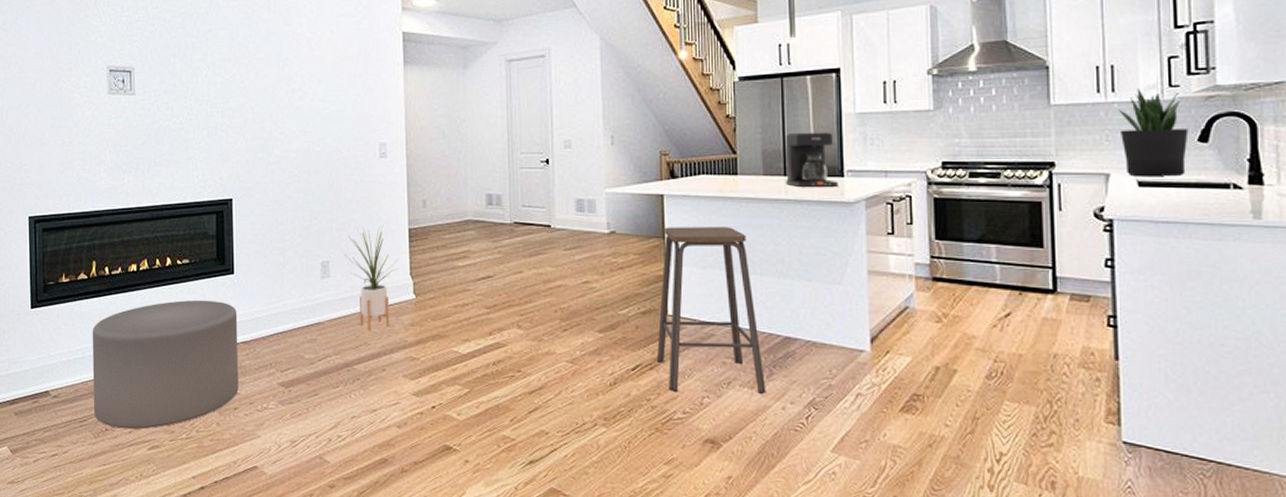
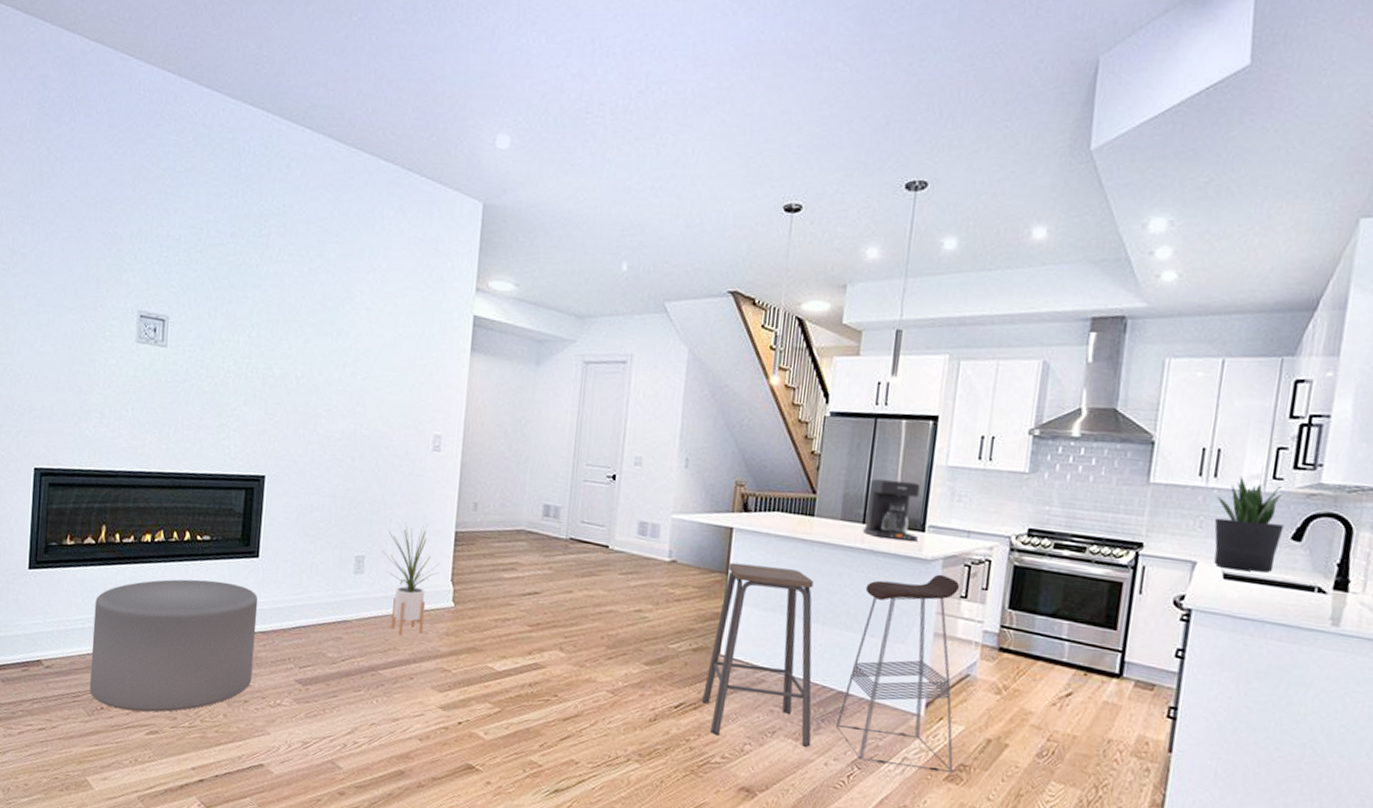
bar stool: none [788,215,906,404] -> present [836,574,960,772]

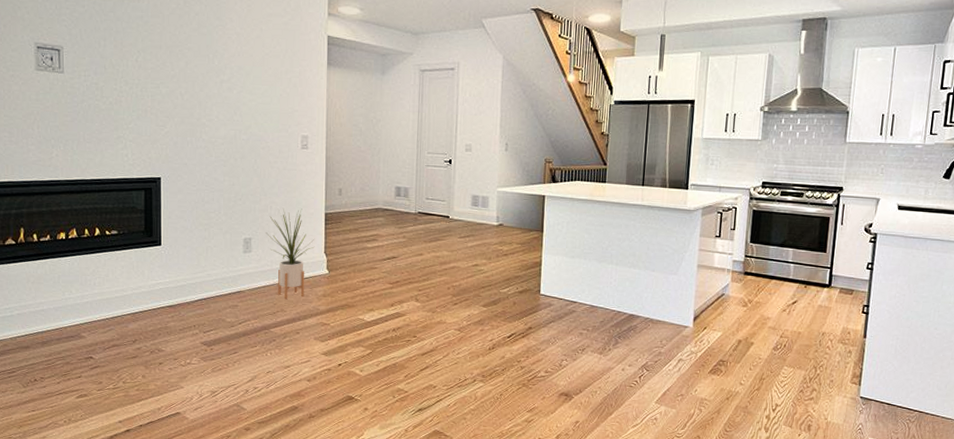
pouf: present [90,579,258,712] -> none [20,267,164,380]
bar stool: present [702,562,814,747] -> none [529,222,612,358]
bar stool: present [836,574,960,772] -> none [629,220,715,367]
coffee maker: present [863,478,920,542] -> none [643,150,683,198]
planter: present [1214,476,1284,574] -> none [891,134,938,204]

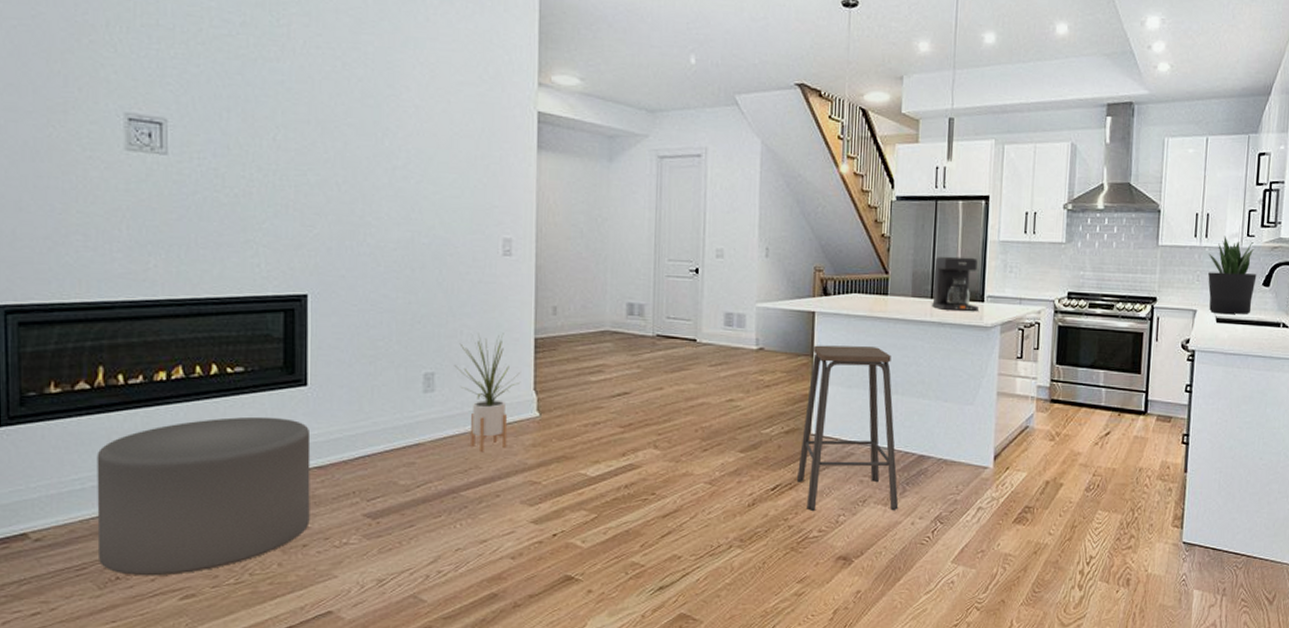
pouf: none [20,267,164,380] -> present [97,416,311,575]
bar stool: none [529,222,612,358] -> present [797,345,899,511]
coffee maker: none [643,150,683,198] -> present [932,256,978,312]
planter: none [891,134,938,204] -> present [1208,235,1257,315]

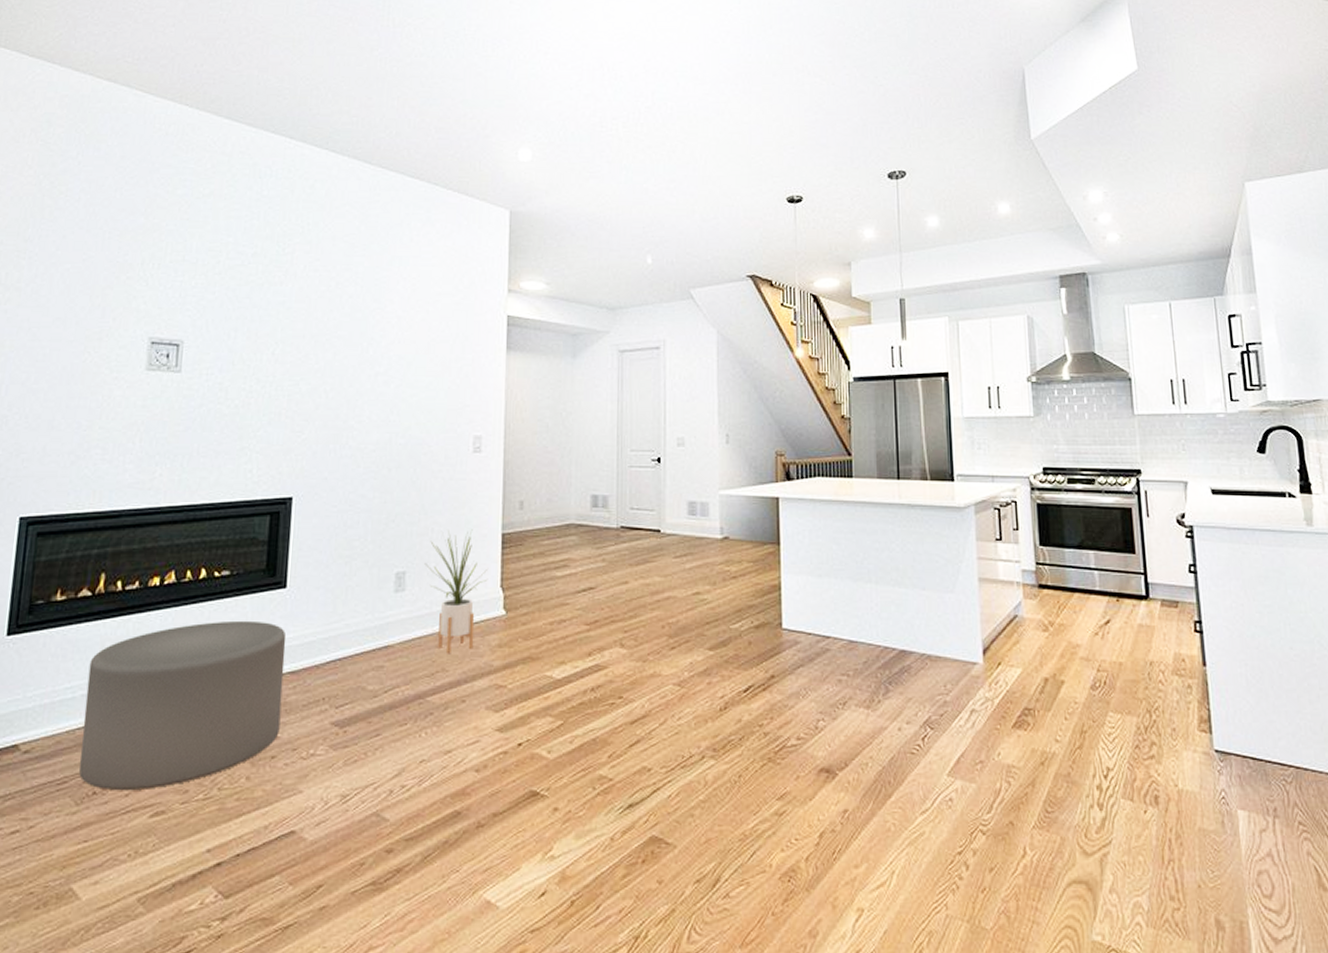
bar stool: present [797,345,899,511] -> none [771,532,882,715]
coffee maker: present [932,256,978,312] -> none [898,435,949,492]
planter: present [1208,235,1257,315] -> none [1191,401,1250,486]

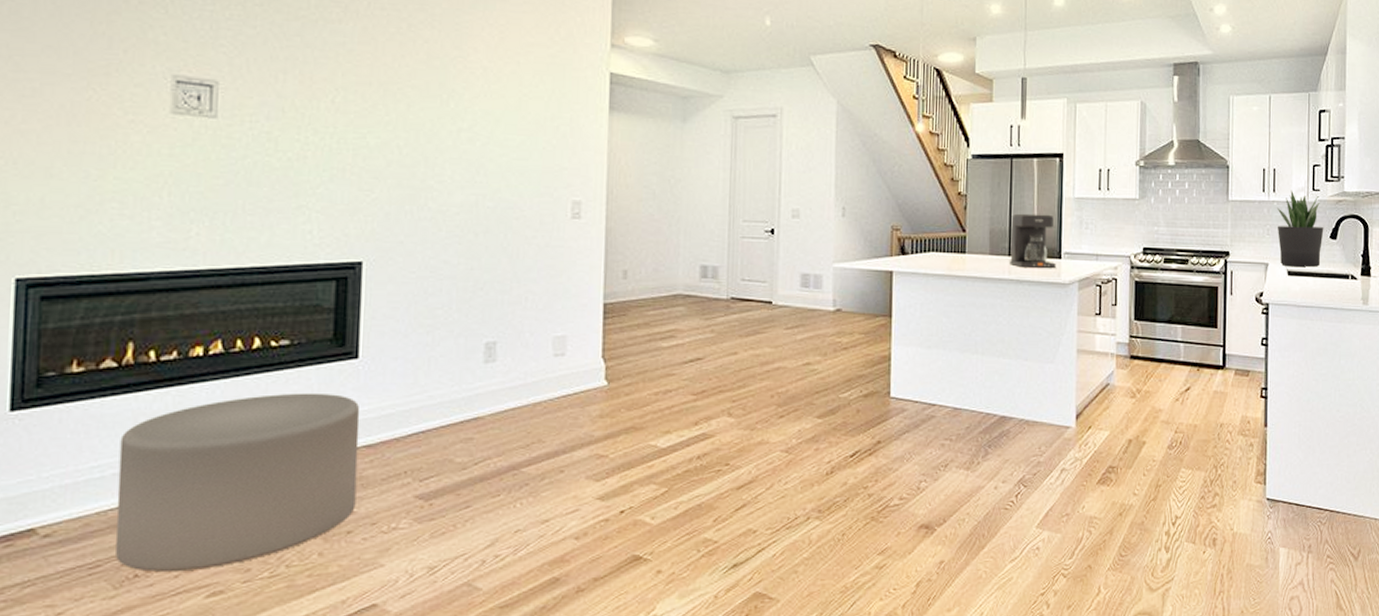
house plant: present [424,529,487,654] -> none [518,298,587,426]
coffee maker: none [898,435,949,492] -> present [1010,213,1056,269]
planter: none [1191,401,1250,486] -> present [1277,190,1324,268]

